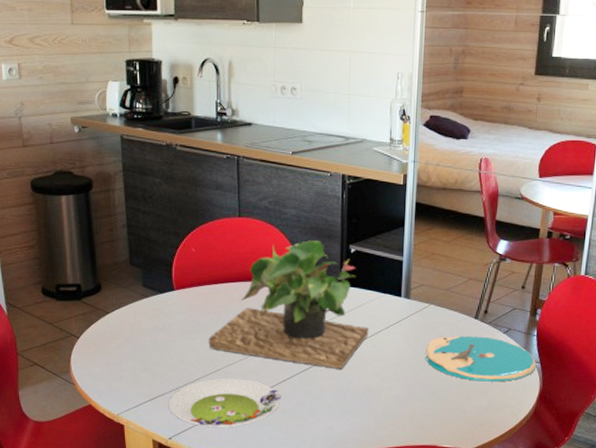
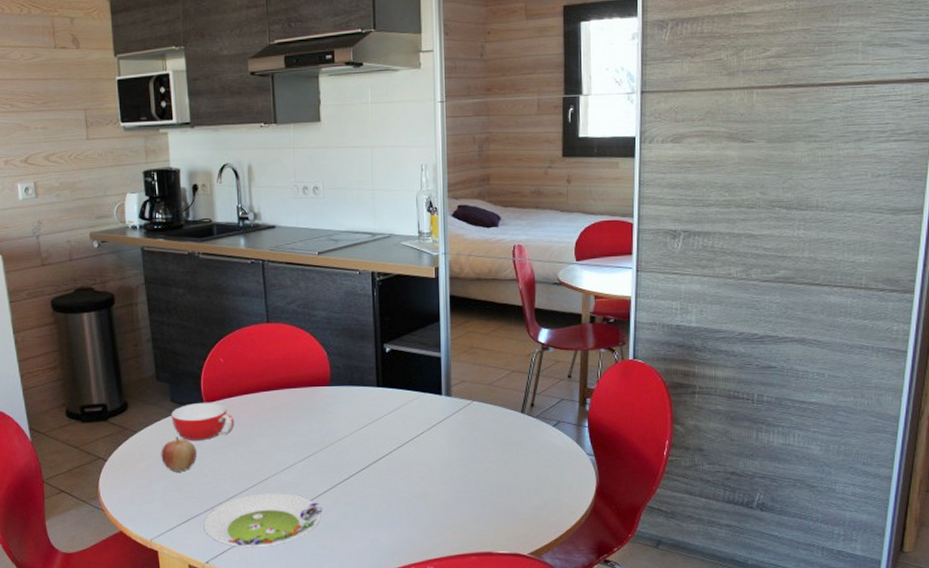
apple: none [131,320,166,353] -> present [161,437,197,472]
bowl: none [142,288,202,324] -> present [171,402,234,440]
potted plant: present [209,240,369,369] -> none [243,341,411,476]
plate: present [425,335,537,382] -> none [471,431,591,480]

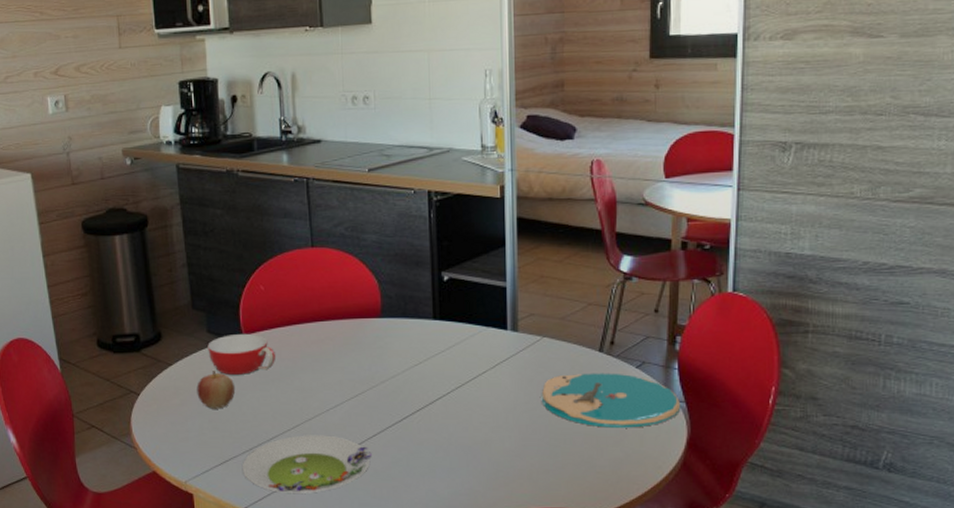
plate: none [471,431,591,480] -> present [541,373,681,428]

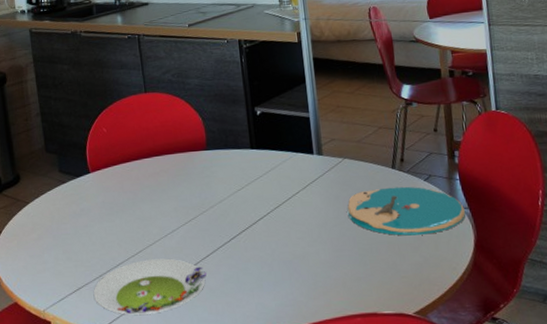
apple: present [196,371,236,409] -> none [51,206,85,241]
bowl: present [207,333,275,375] -> none [60,171,119,209]

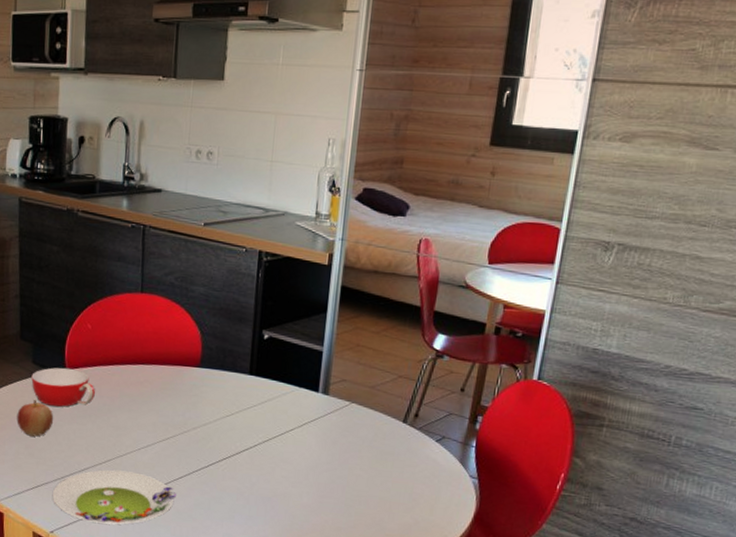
apple: none [51,206,85,241] -> present [16,400,54,437]
bowl: none [60,171,119,209] -> present [31,367,95,407]
plate: present [347,186,466,236] -> none [342,440,474,498]

